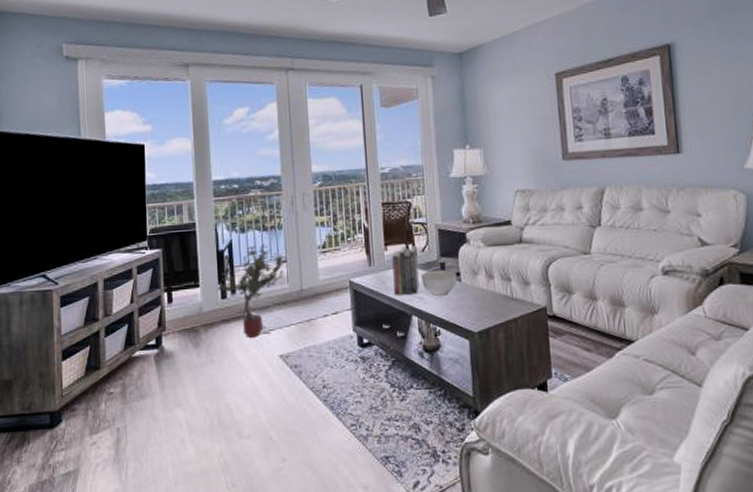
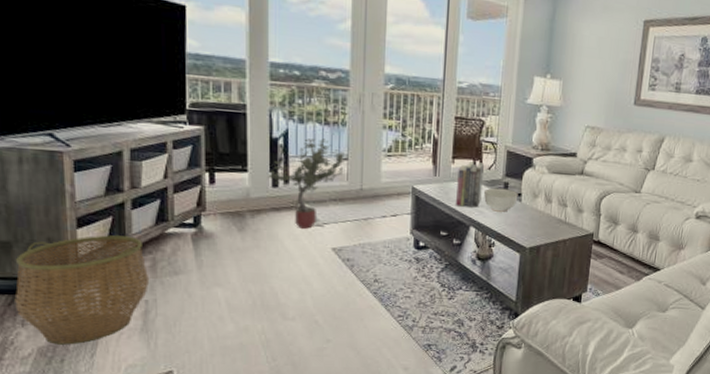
basket: none [13,363,121,481] -> present [14,235,150,345]

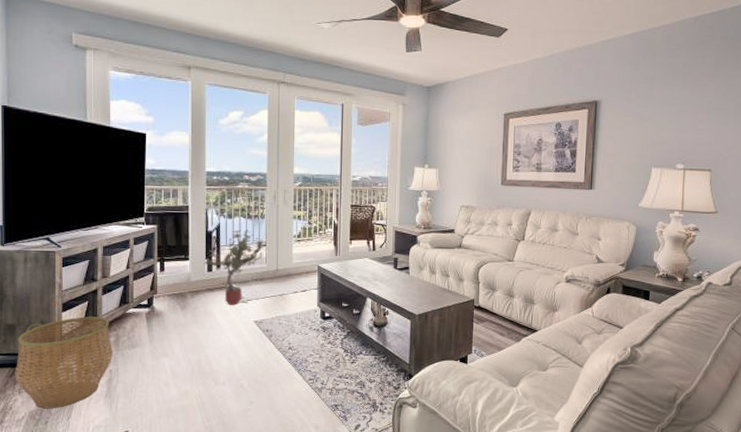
books: present [456,162,484,208] -> none [354,242,376,281]
bowl: present [484,187,519,212] -> none [378,263,407,284]

